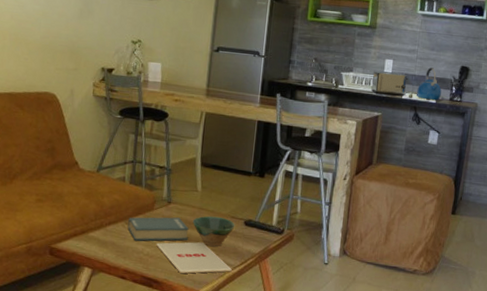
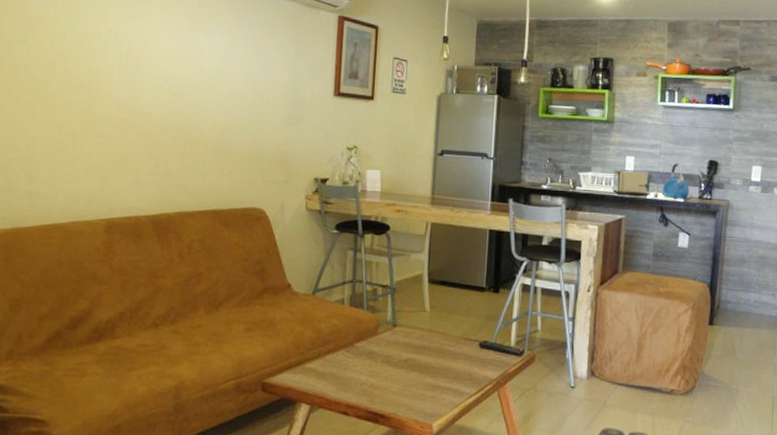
hardback book: present [127,217,189,241] -> none [349,342,418,371]
magazine: present [156,242,232,274] -> none [381,369,468,406]
bowl: present [192,216,235,246] -> none [421,338,469,373]

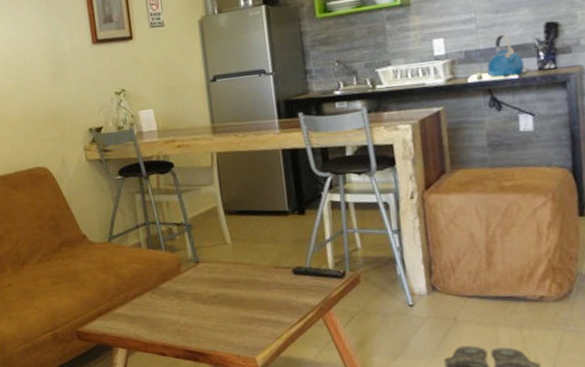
toaster: present [613,169,653,196] -> none [420,51,471,86]

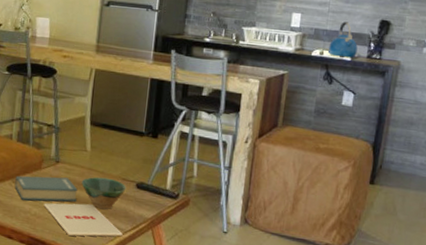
hardback book: none [154,278,228,311] -> present [15,175,78,202]
magazine: none [192,302,290,341] -> present [44,203,123,237]
bowl: none [228,269,282,305] -> present [81,177,126,209]

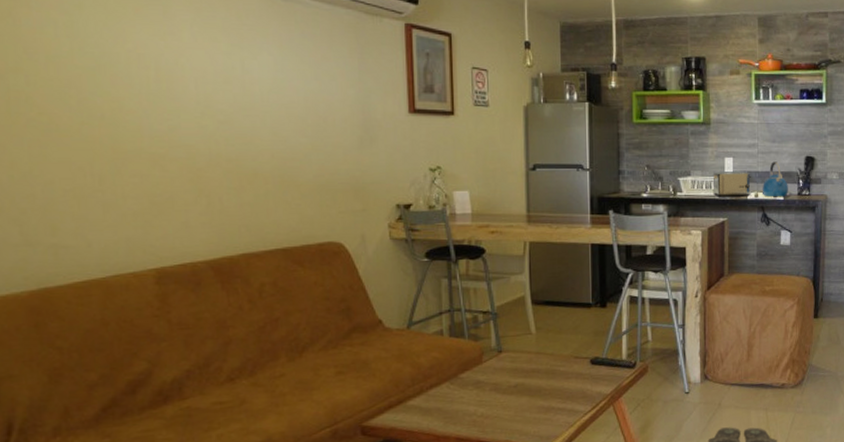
hardback book: present [15,175,78,202] -> none [453,367,527,402]
magazine: present [44,203,123,237] -> none [491,391,583,430]
bowl: present [81,177,126,209] -> none [529,359,580,394]
toaster: none [277,25,319,53] -> present [714,171,752,198]

